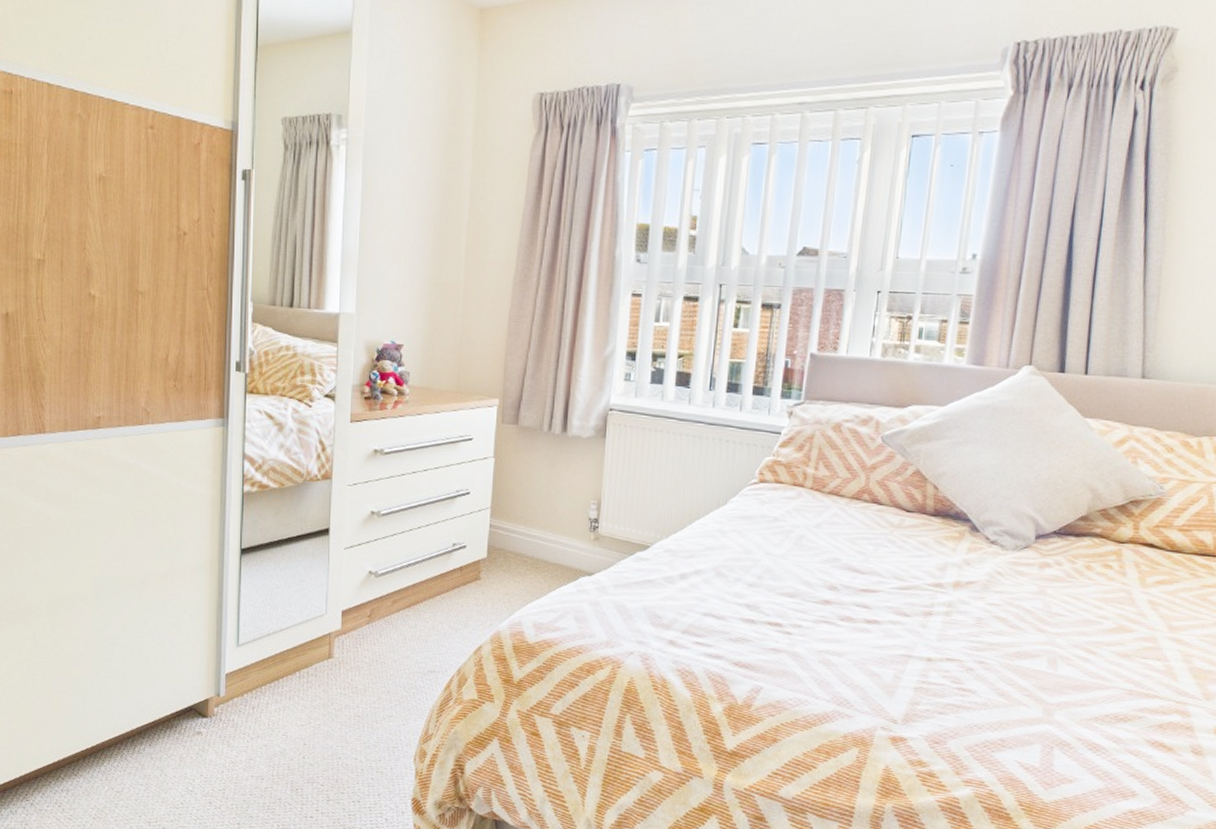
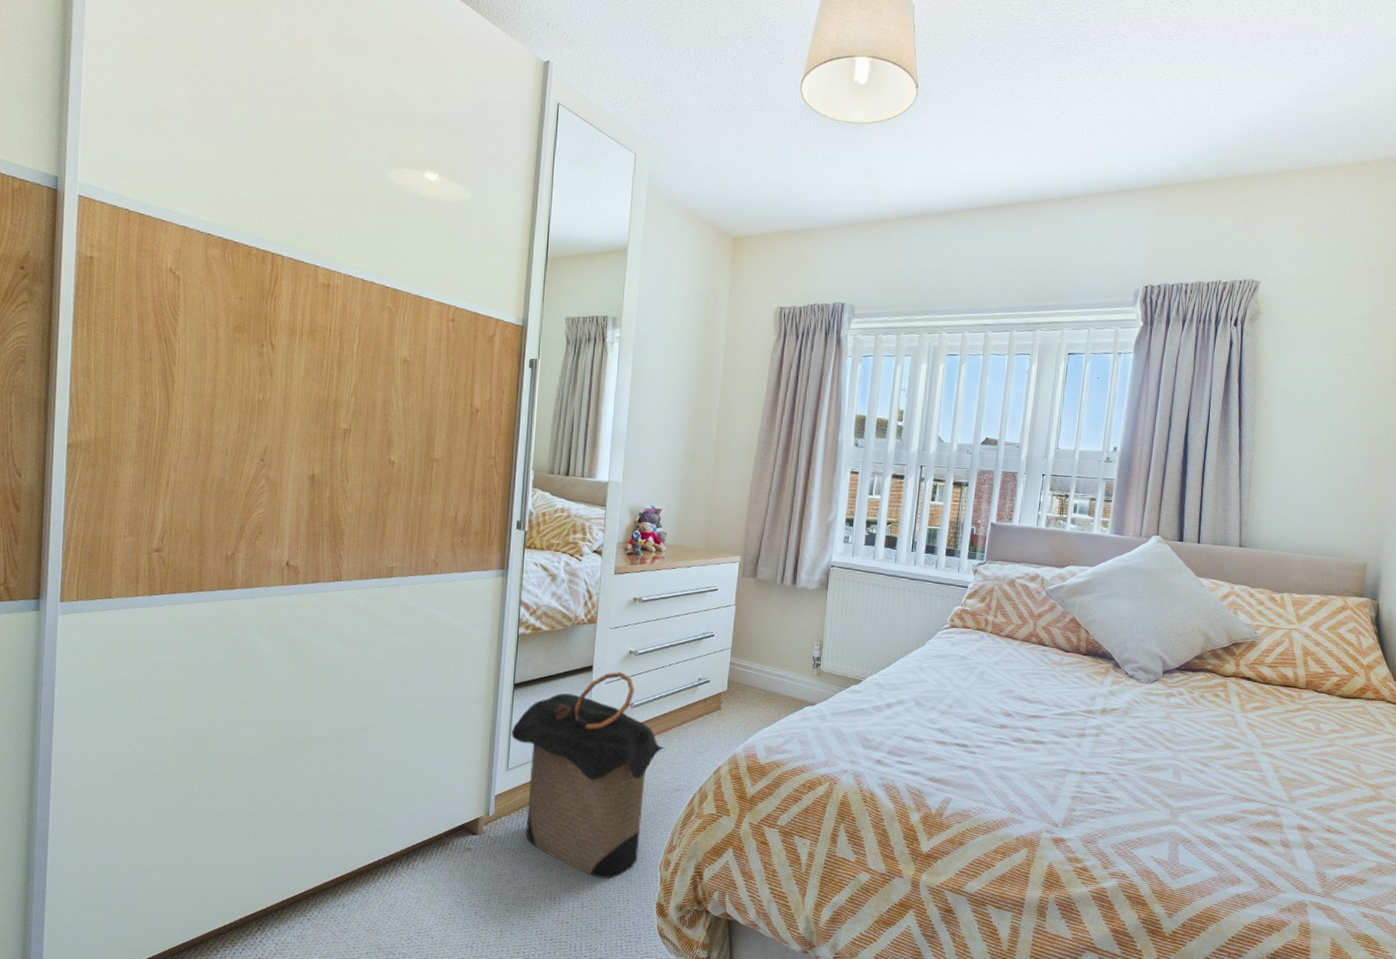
laundry hamper: none [241,536,417,770] -> present [511,672,665,879]

